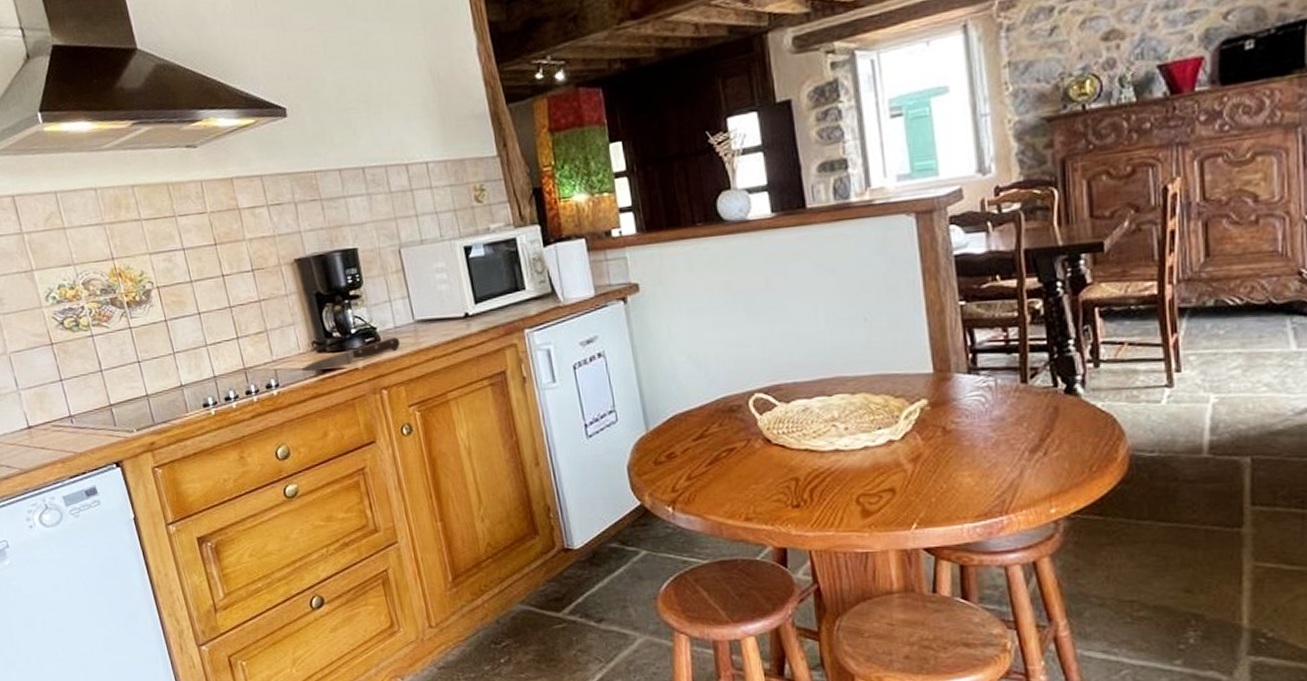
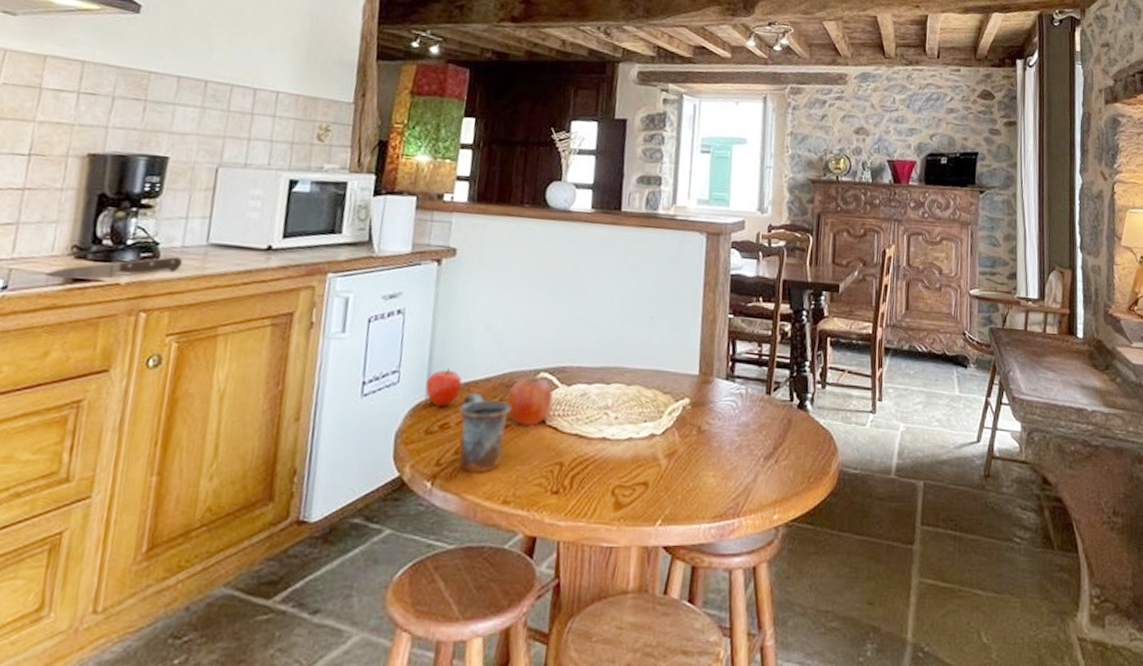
fruit: none [643,401,678,438] -> present [425,368,462,406]
mug: none [681,420,735,495] -> present [458,392,511,473]
fruit: none [726,395,775,448] -> present [507,374,554,427]

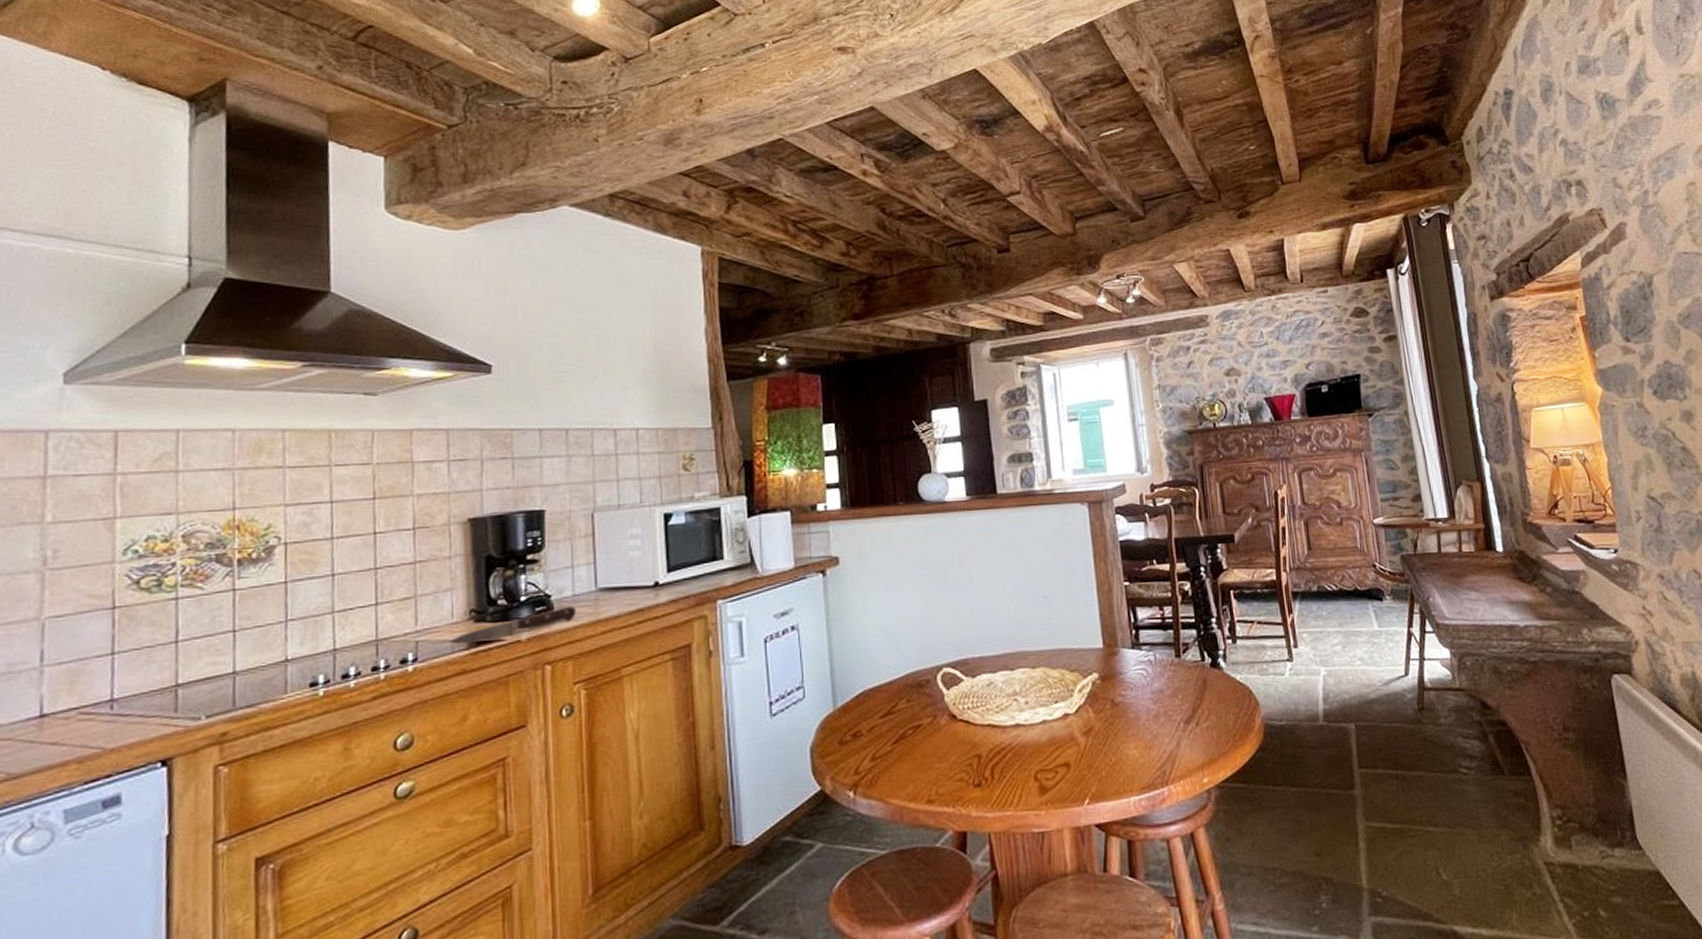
fruit: present [425,368,462,406] -> none [832,676,866,716]
mug: present [458,392,511,473] -> none [868,696,920,777]
fruit: present [507,374,554,427] -> none [914,670,961,724]

